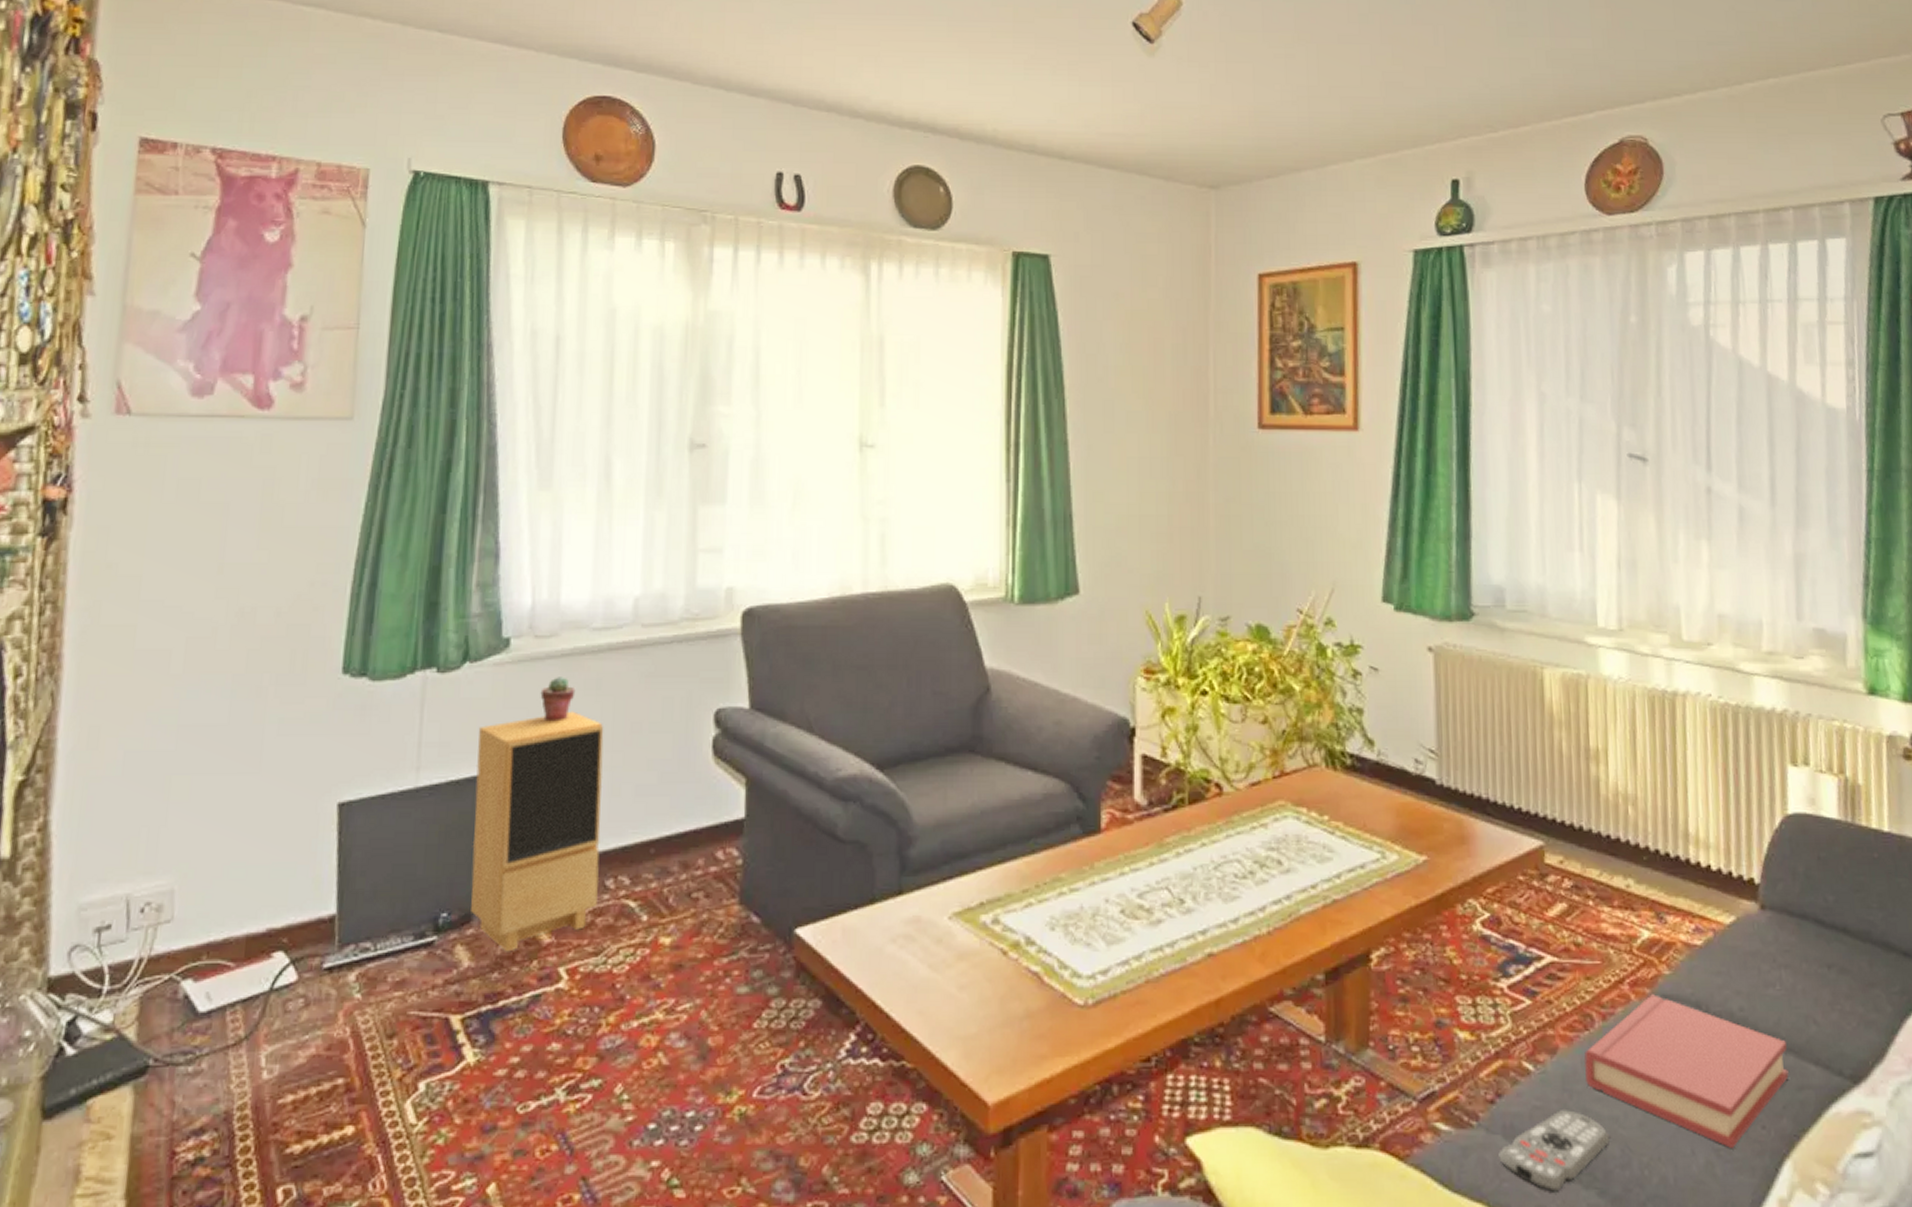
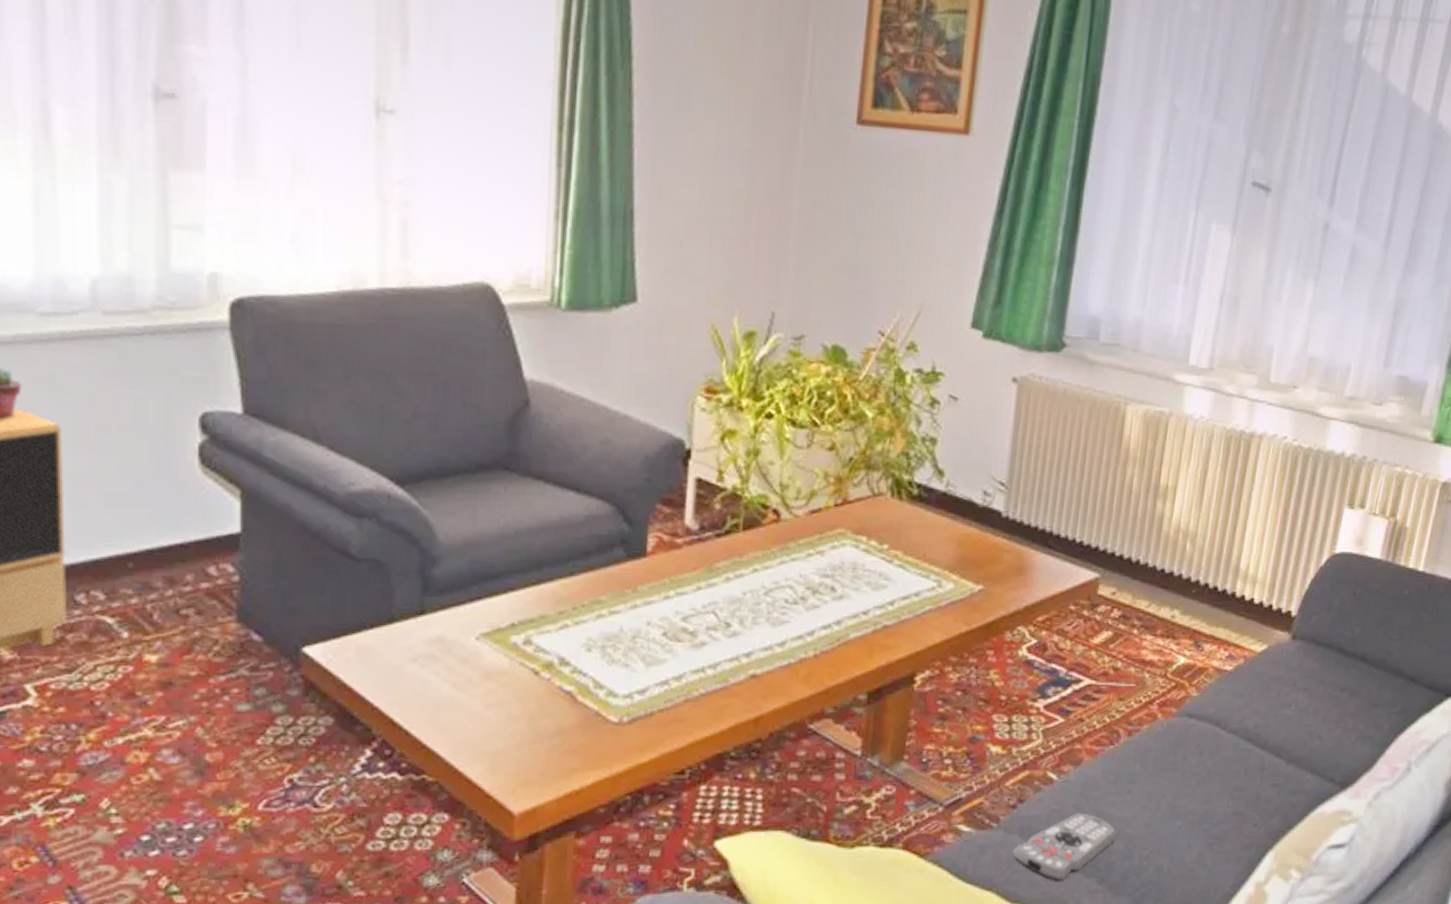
hardback book: present [1584,994,1789,1148] -> none [1104,713,1291,842]

